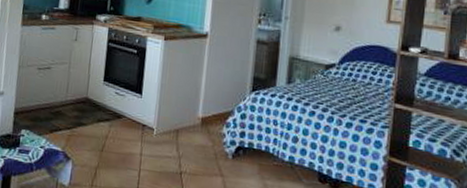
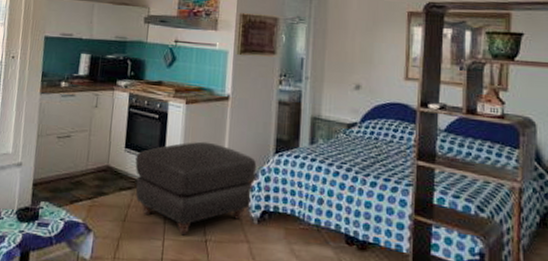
ottoman: none [113,77,233,167] -> present [135,141,257,236]

